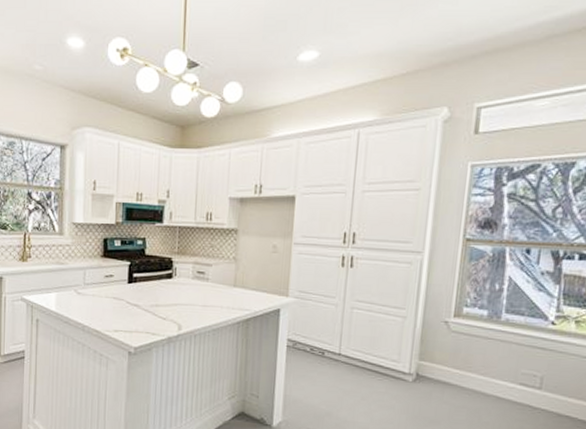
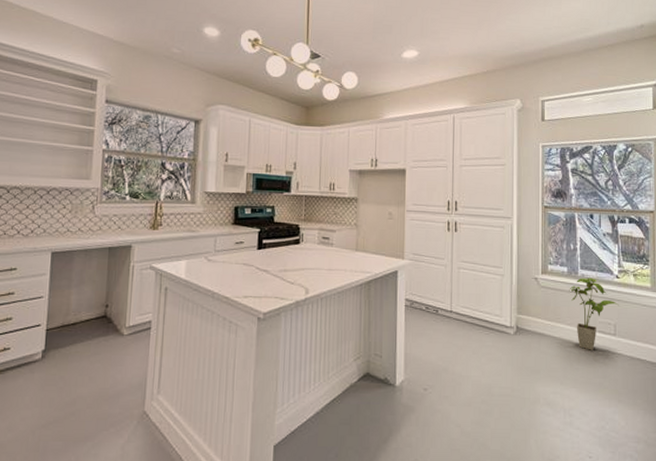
house plant: none [487,323,551,404] -> present [569,277,619,350]

